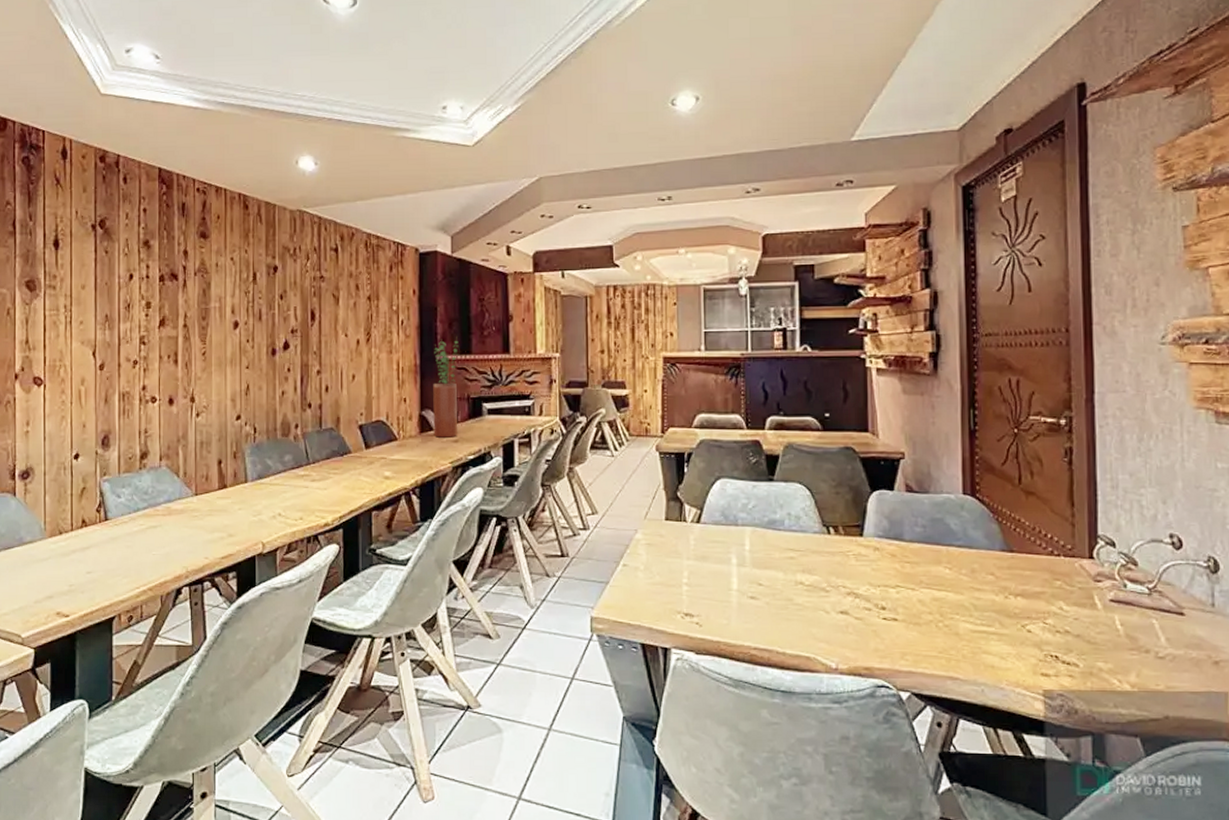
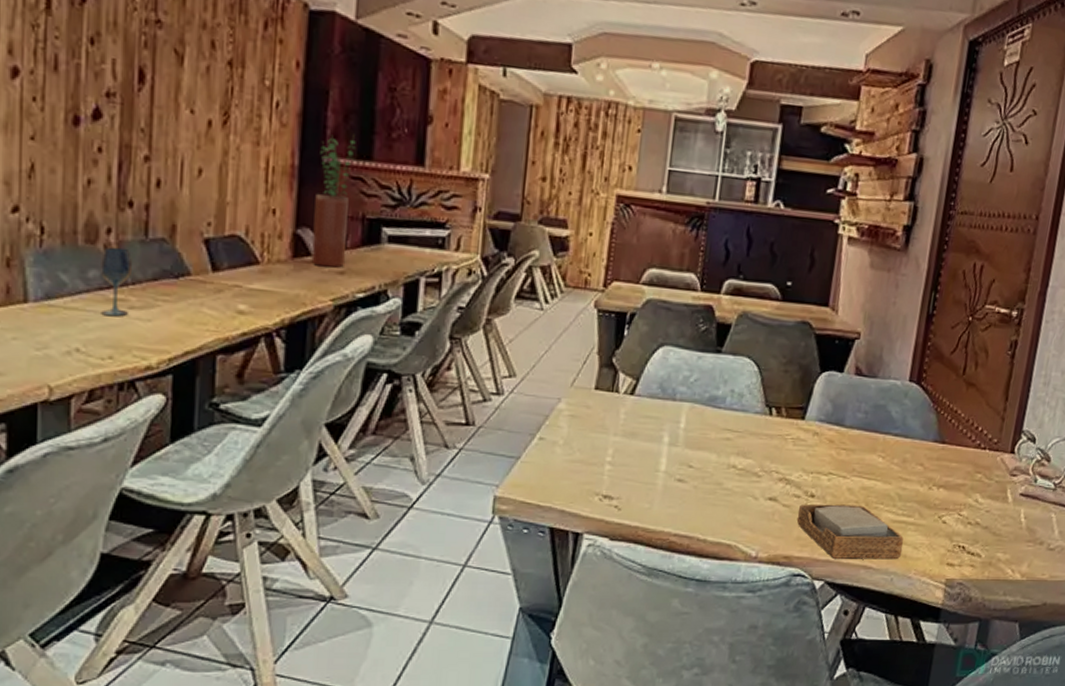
wineglass: none [292,437,312,488] -> present [101,247,132,317]
napkin holder: none [871,616,989,670] -> present [796,504,904,560]

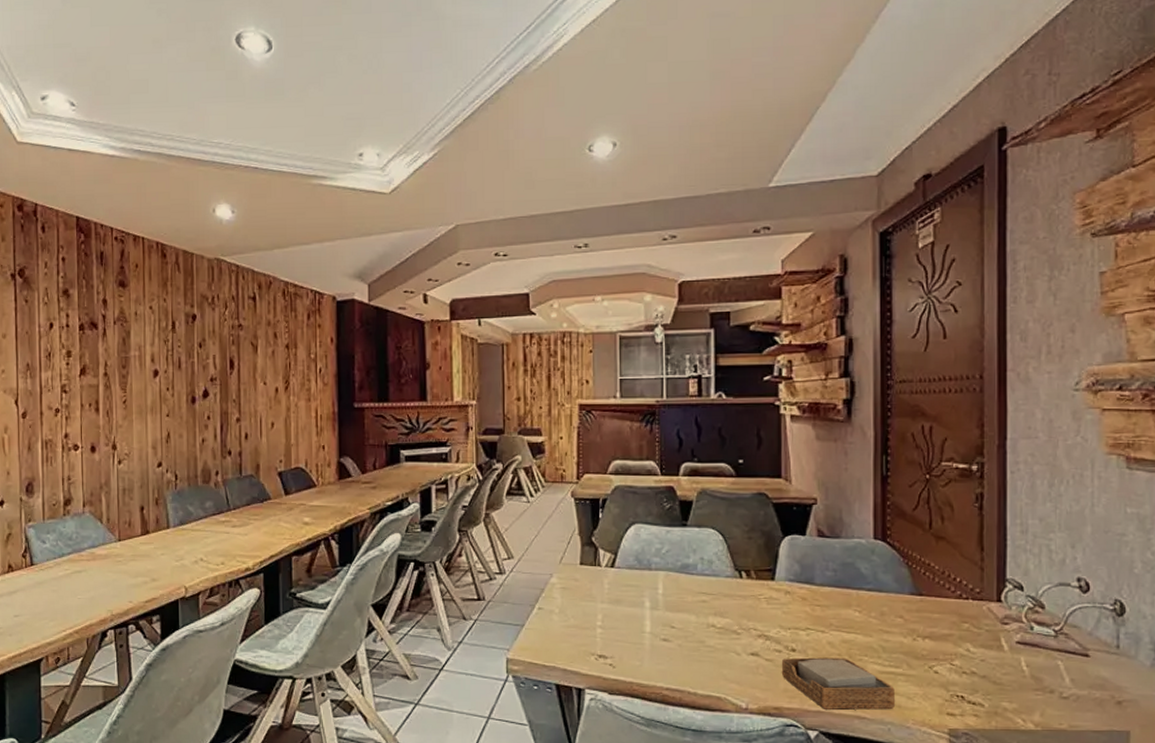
wineglass: present [101,247,132,317] -> none [213,484,233,534]
vase: present [311,134,356,268] -> none [351,384,376,484]

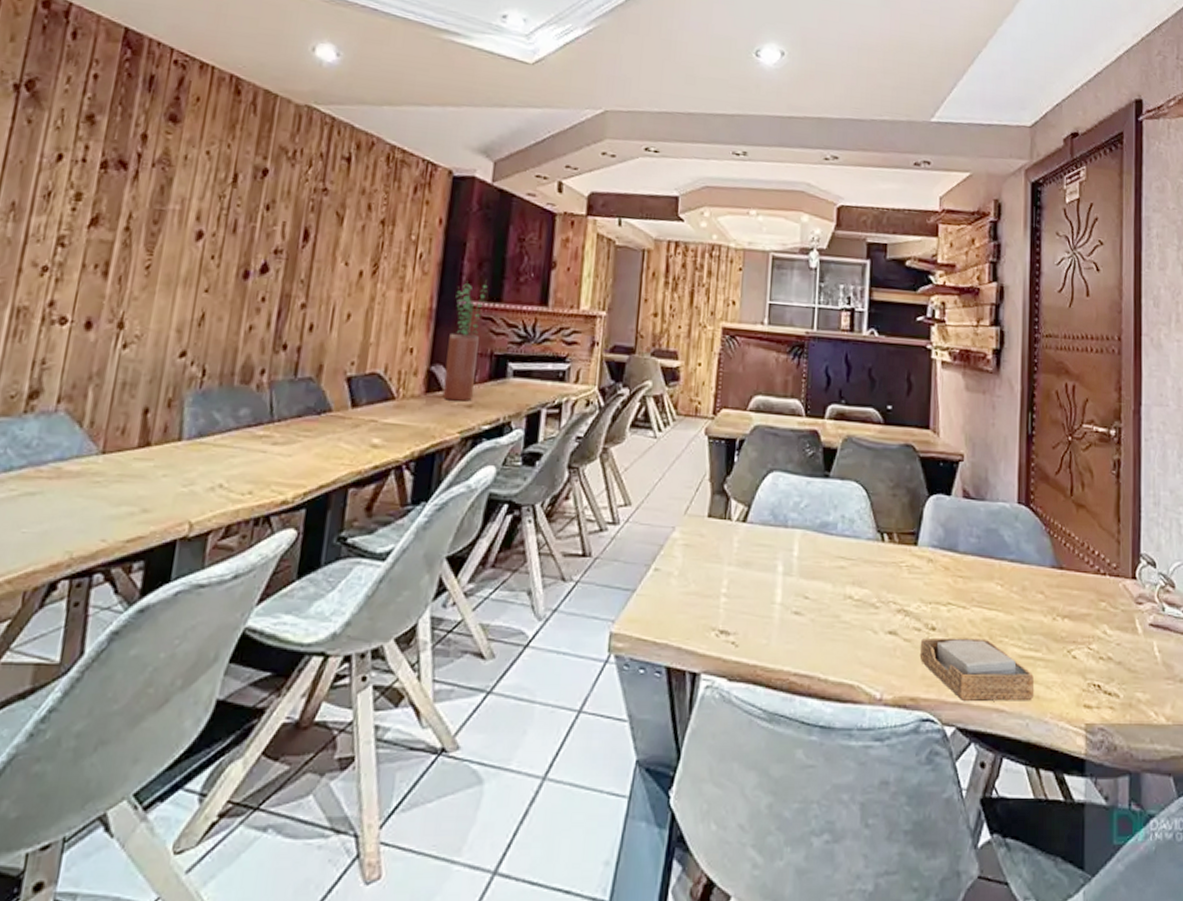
vase: none [351,384,376,484] -> present [442,279,488,402]

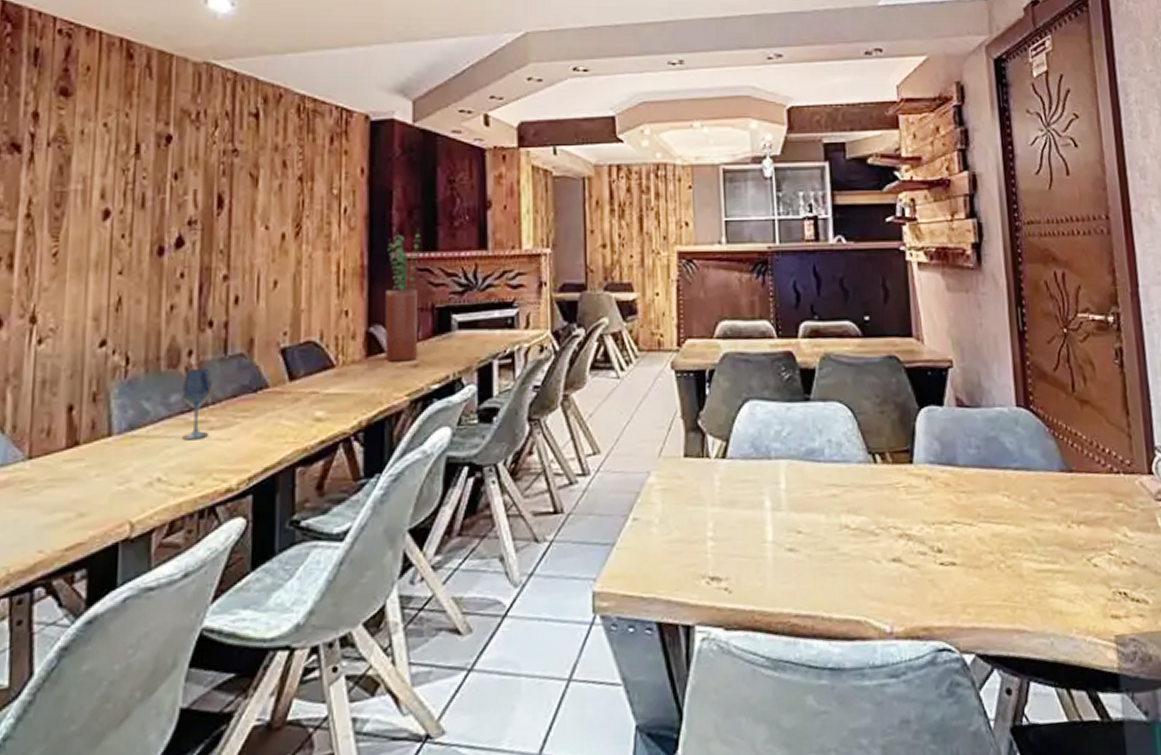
wineglass: none [247,387,280,453] -> present [182,368,212,441]
napkin holder: present [919,637,1035,701] -> none [927,555,1057,625]

